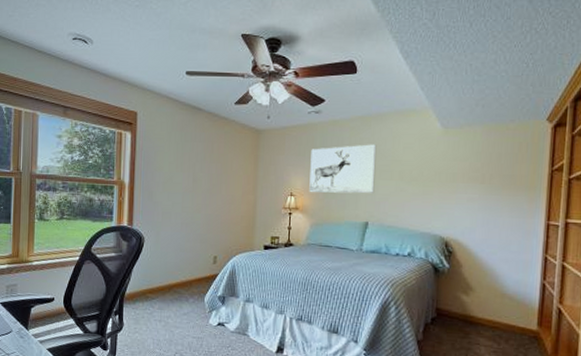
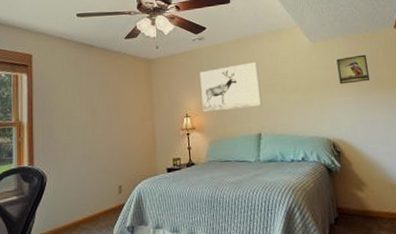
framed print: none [467,148,506,180] -> present [336,54,371,85]

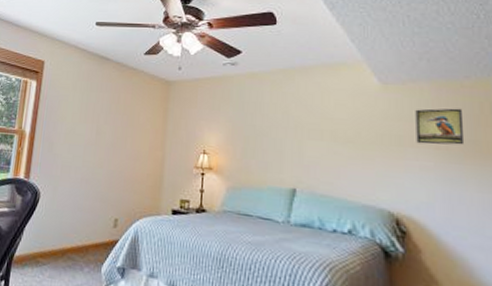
wall art: present [200,62,262,112] -> none [224,99,303,155]

